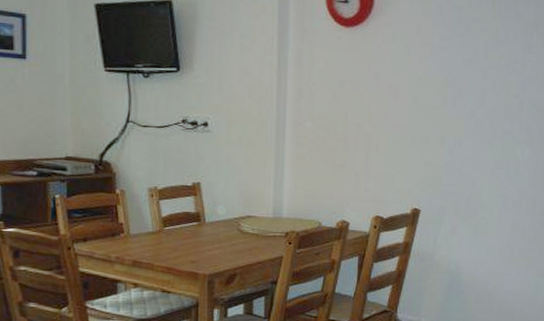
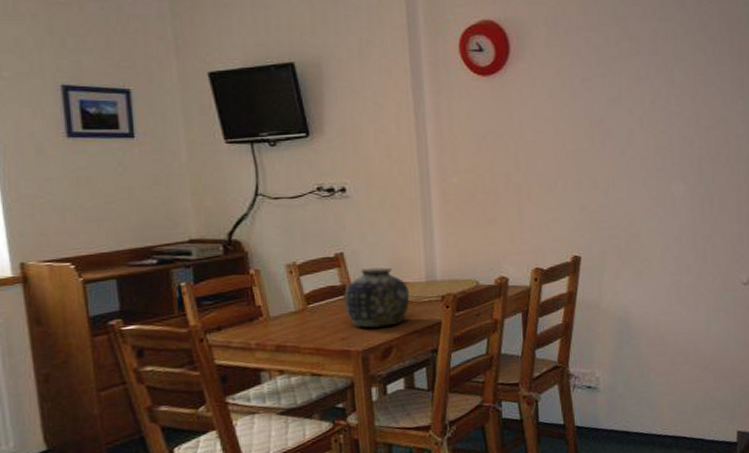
vase: none [197,199,257,255] -> present [344,267,410,328]

